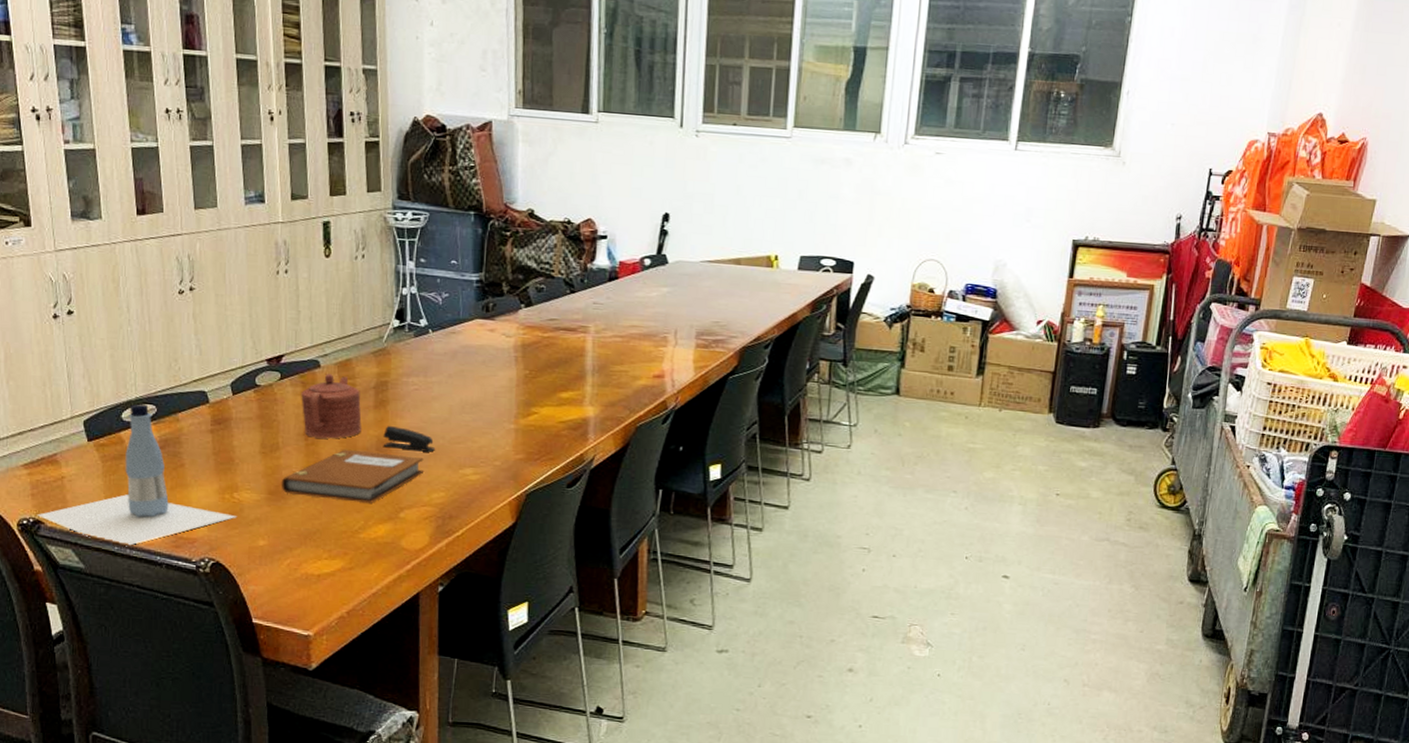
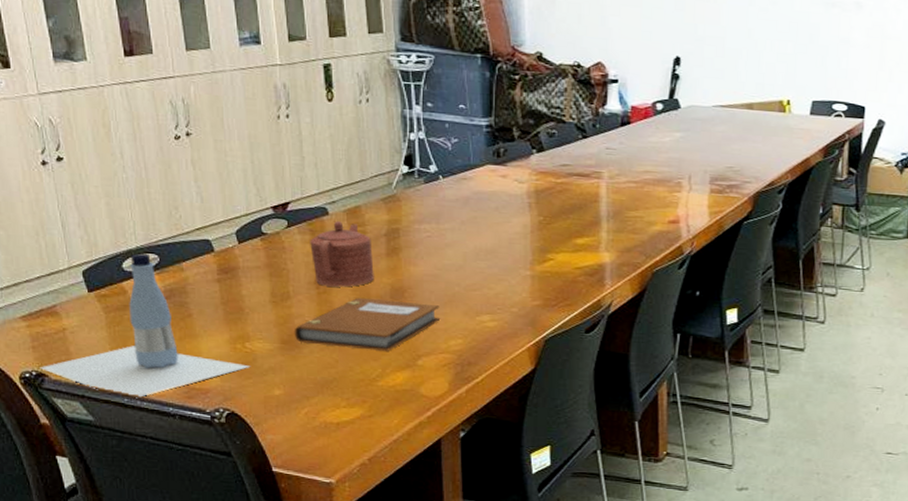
stapler: present [383,426,435,452] -> none [397,274,450,299]

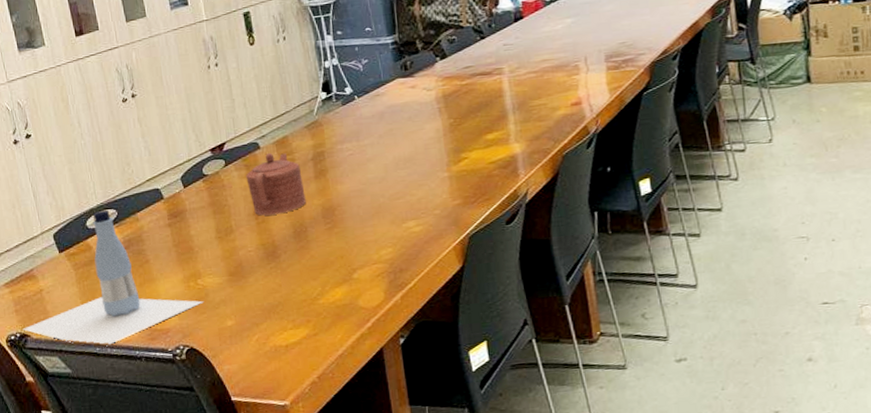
notebook: present [294,297,440,351] -> none [239,218,369,273]

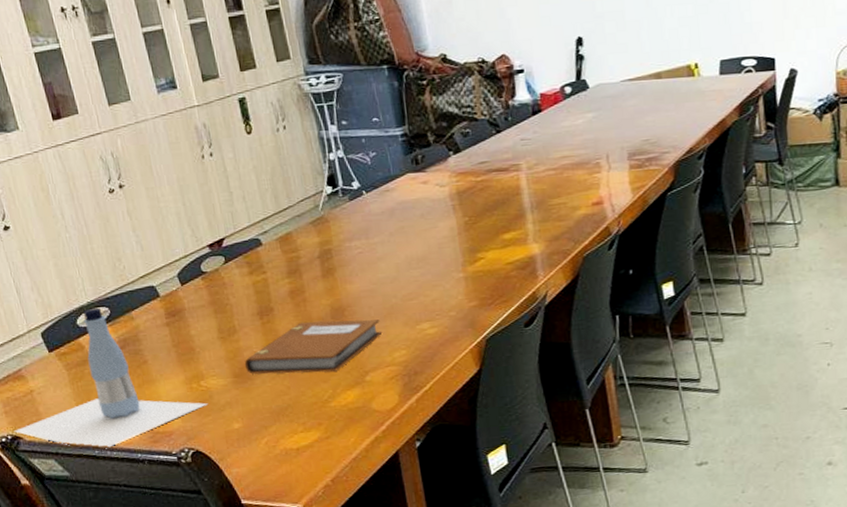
notebook: none [239,218,369,273] -> present [244,319,382,375]
teapot: present [246,153,306,216] -> none [248,250,314,316]

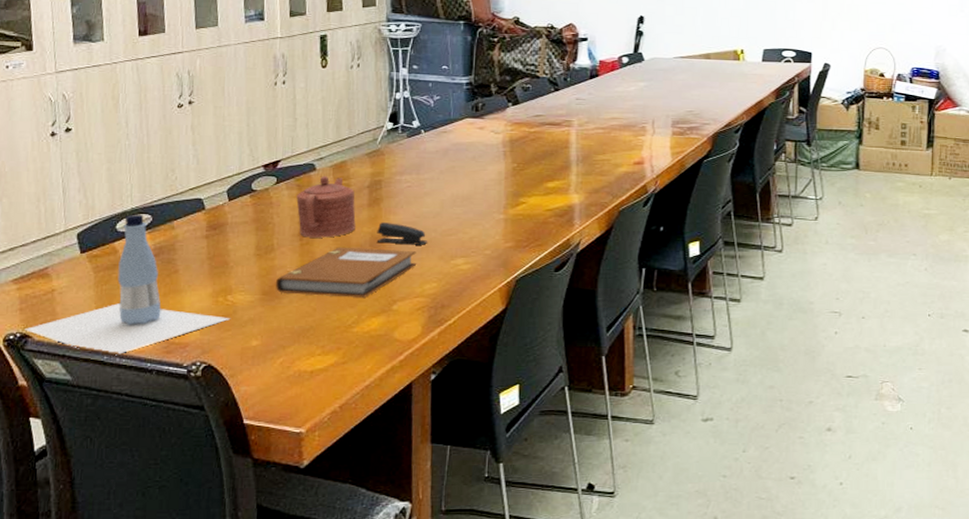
teapot: none [248,250,314,316] -> present [296,176,356,238]
stapler: none [336,292,389,314] -> present [376,223,427,245]

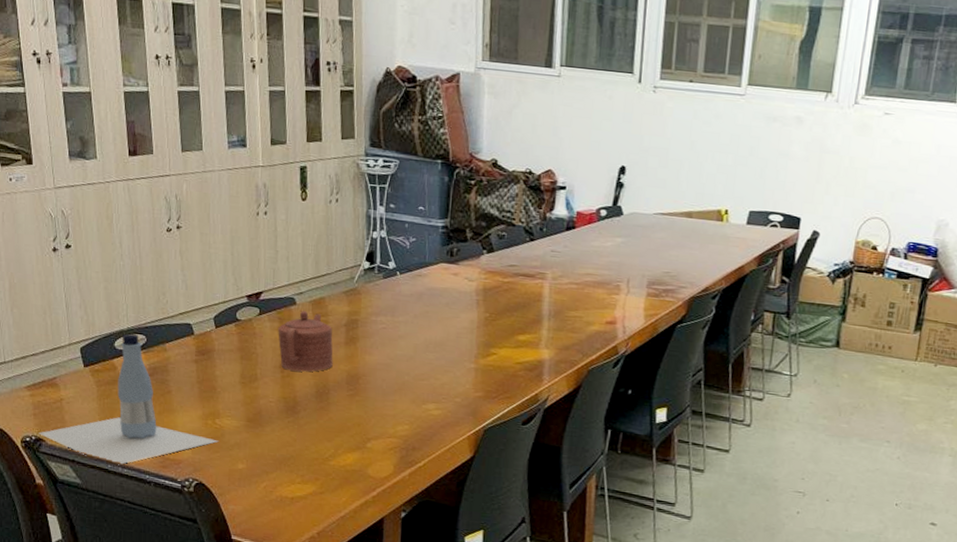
notebook: present [275,247,416,298] -> none [258,382,390,433]
stapler: present [376,223,427,245] -> none [352,361,400,387]

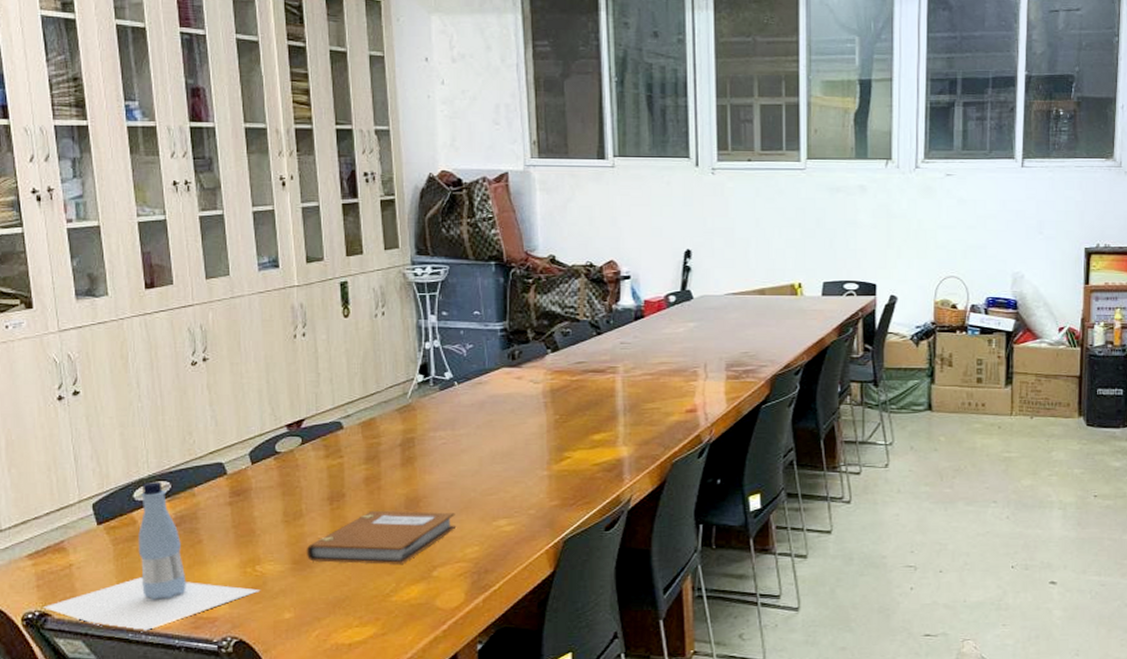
notebook: none [258,382,390,433] -> present [306,510,455,565]
teapot: present [278,311,333,372] -> none [324,435,389,501]

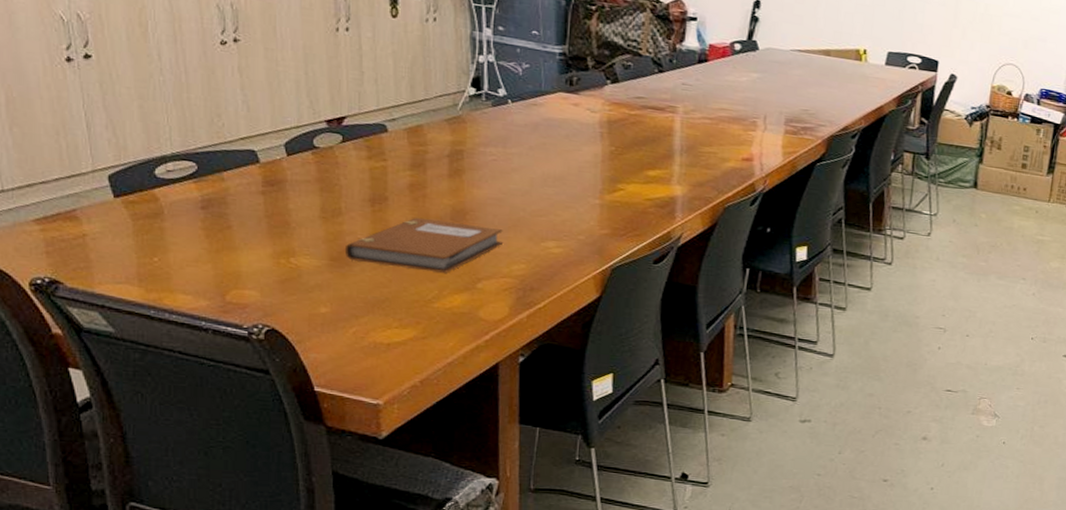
bottle: present [43,481,261,633] -> none [54,159,295,311]

